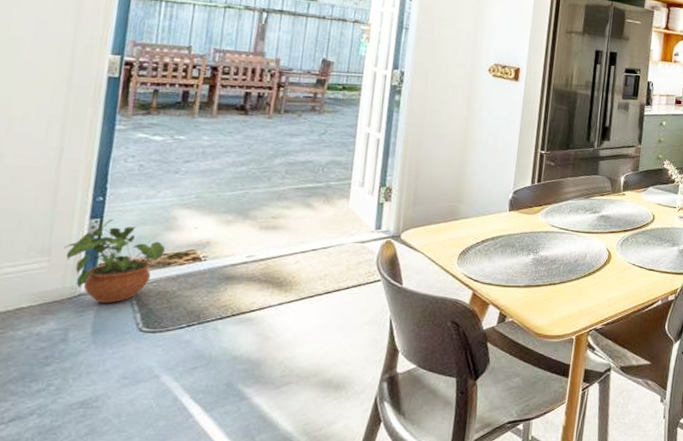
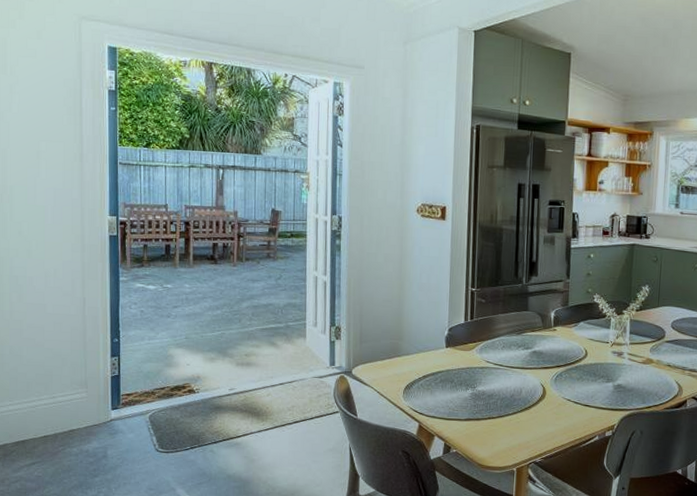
potted plant: present [64,219,166,303] -> none [96,357,168,427]

